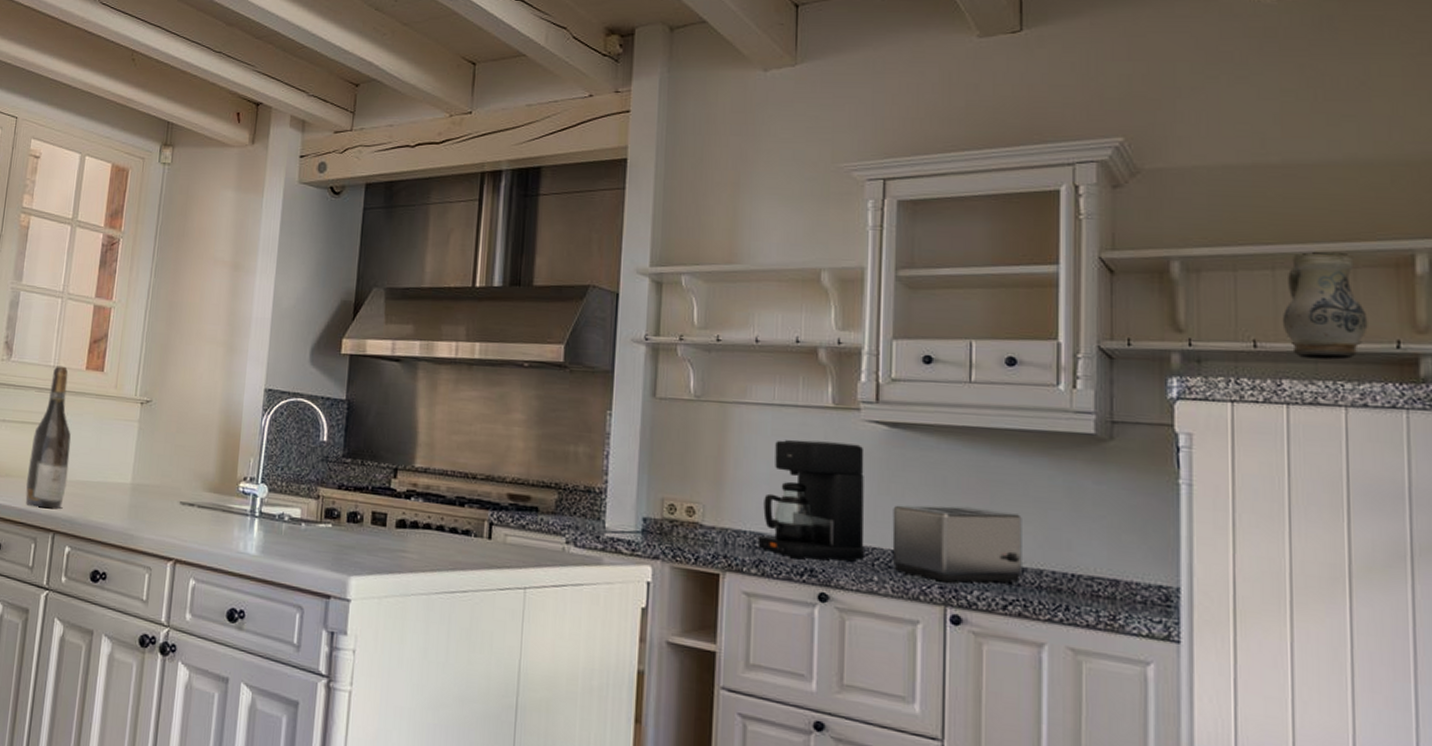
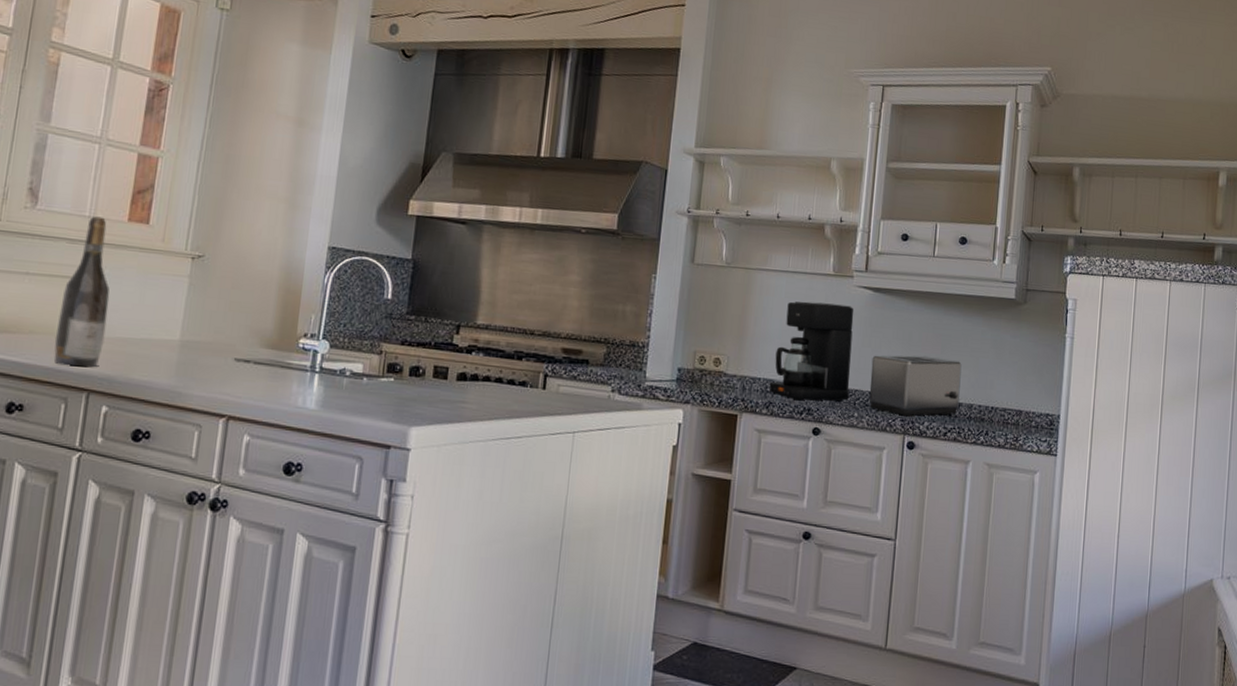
ceramic pitcher: present [1282,252,1368,360] -> none [1138,166,1189,247]

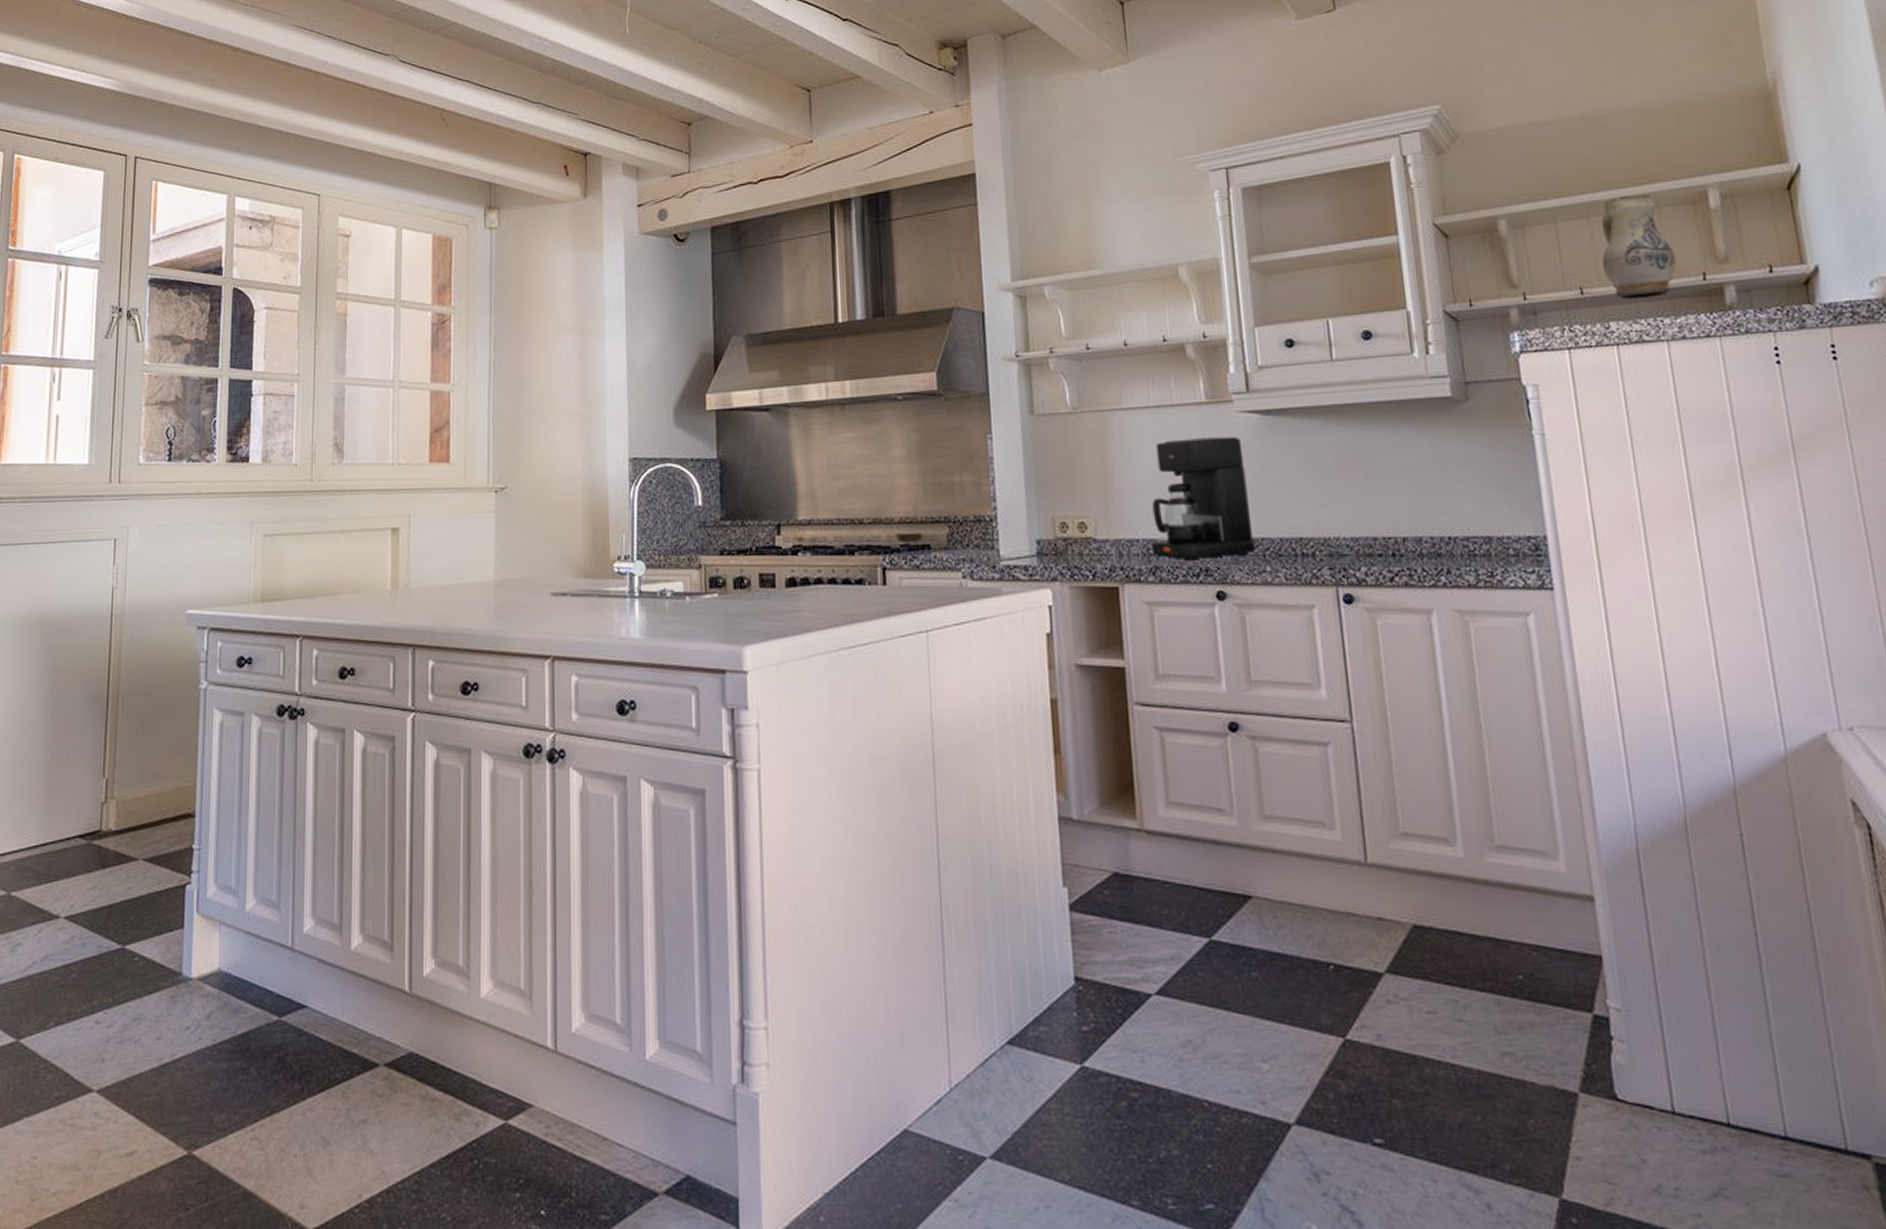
wine bottle: present [53,216,110,368] -> none [375,462,422,623]
toaster: present [869,355,962,417] -> none [1276,484,1403,563]
ceramic pitcher: none [1138,166,1189,247] -> present [1601,196,1677,299]

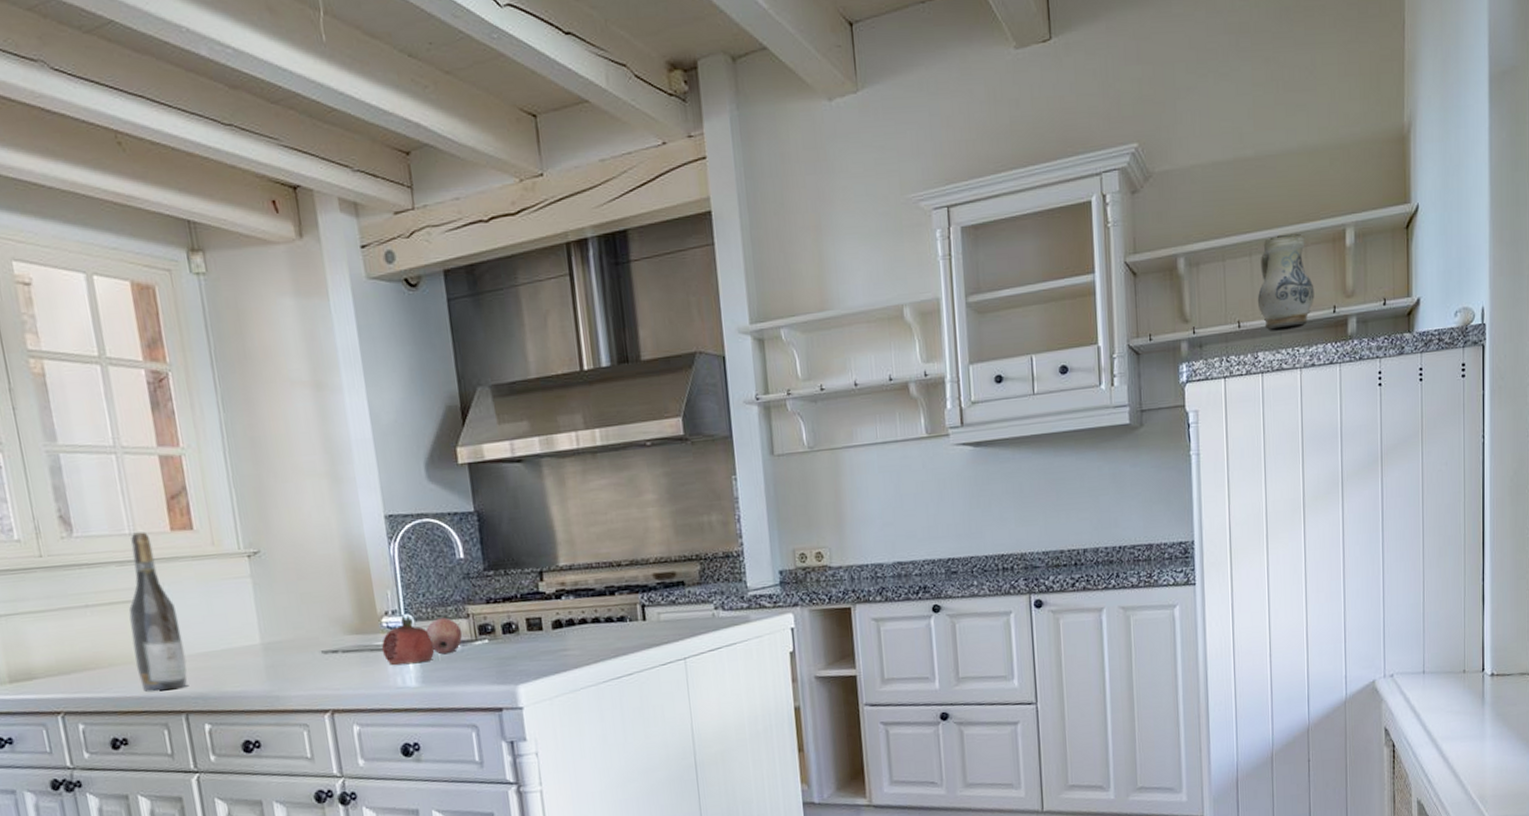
wine bottle: none [375,462,422,623] -> present [128,531,188,693]
fruit: none [610,562,663,614] -> present [381,615,435,666]
fruit: none [656,567,693,606] -> present [425,617,463,655]
coffee maker: present [1151,436,1255,561] -> none [878,467,965,580]

